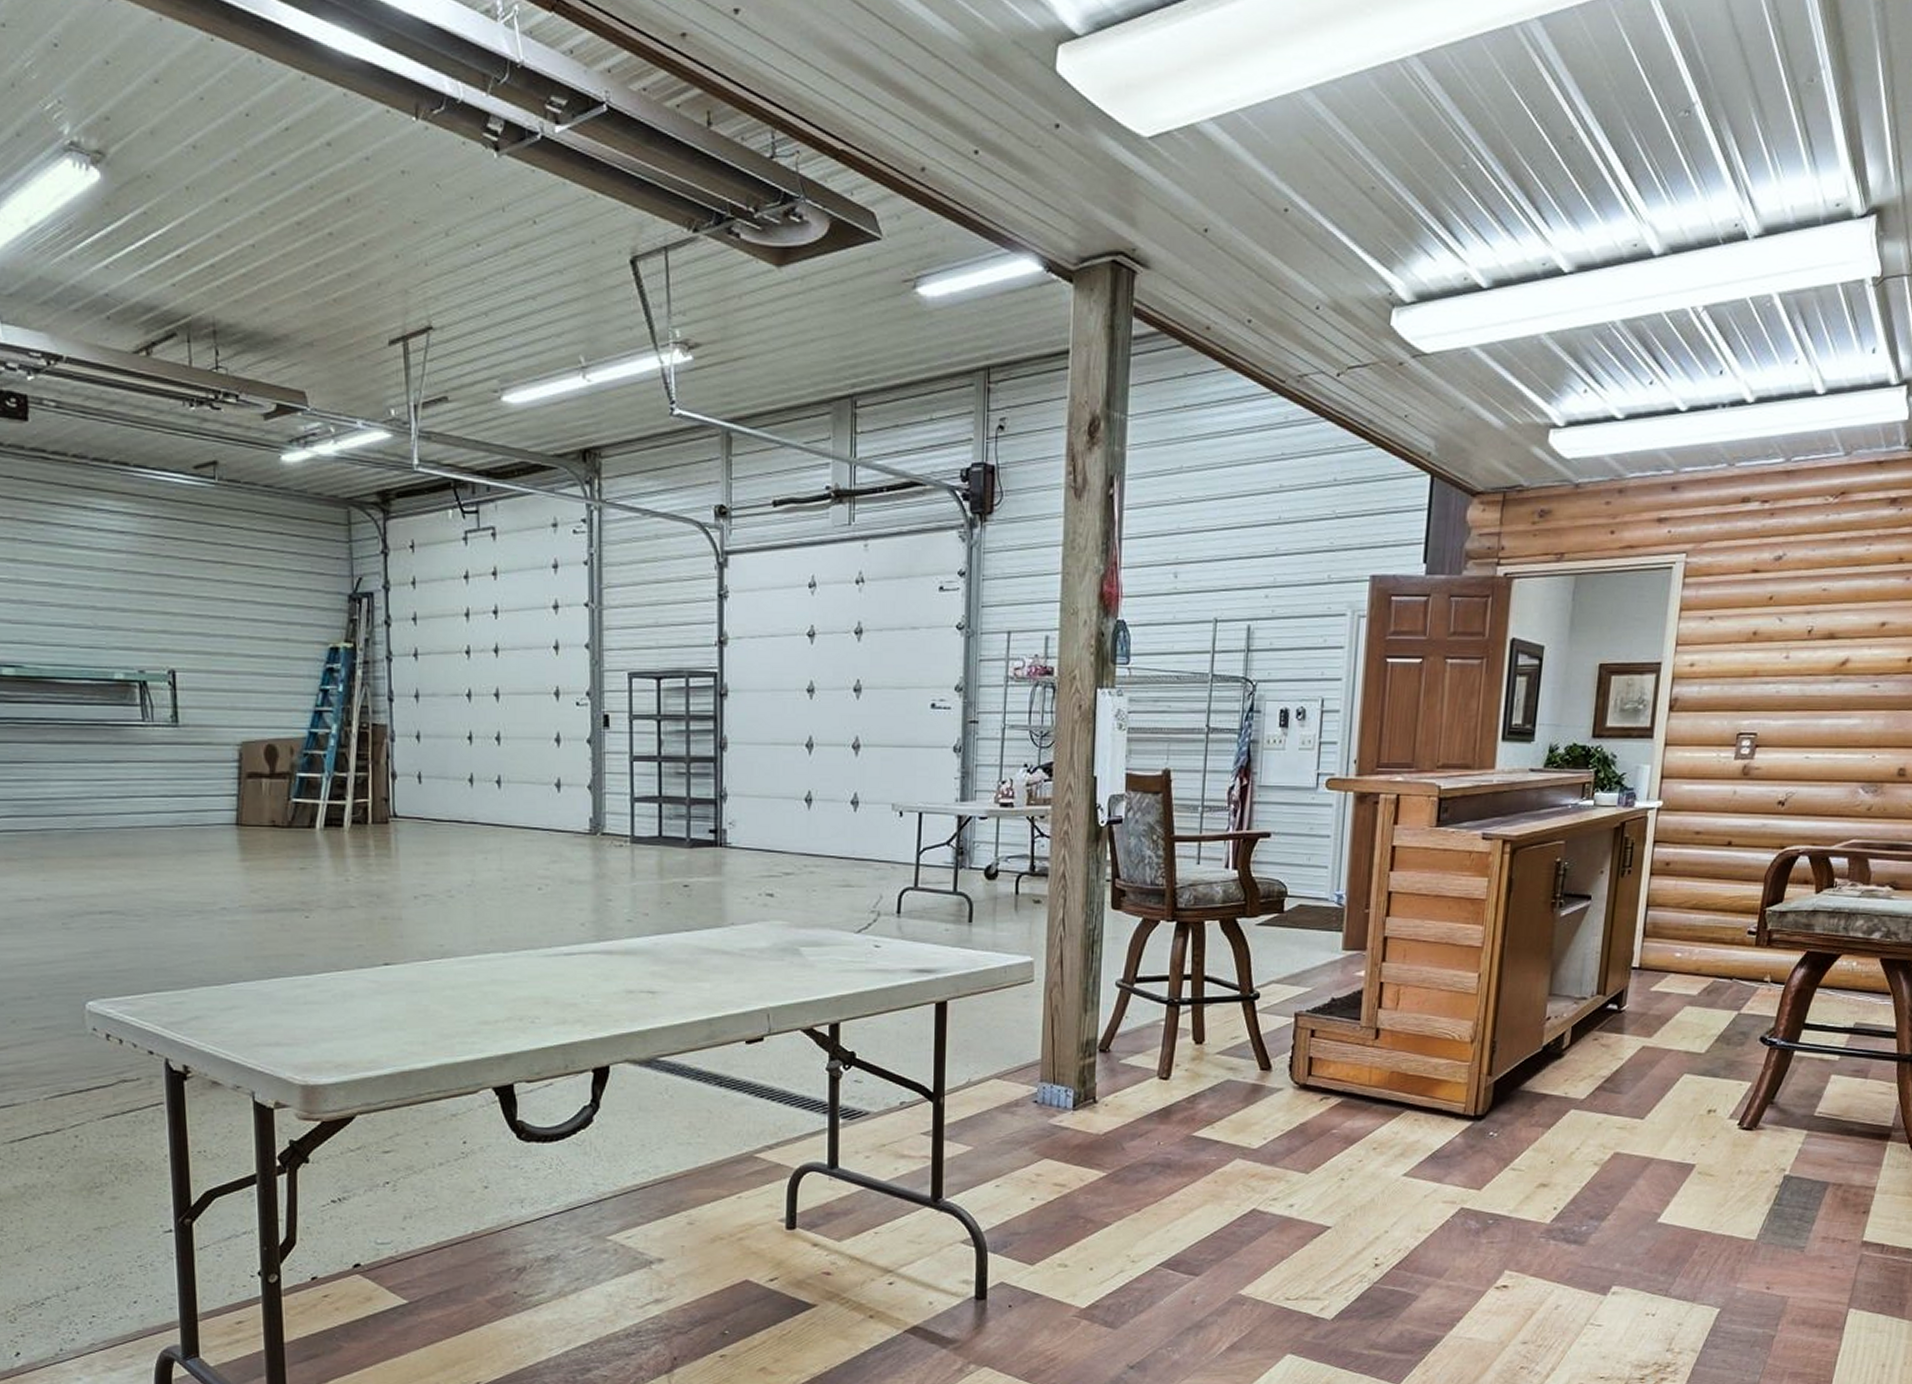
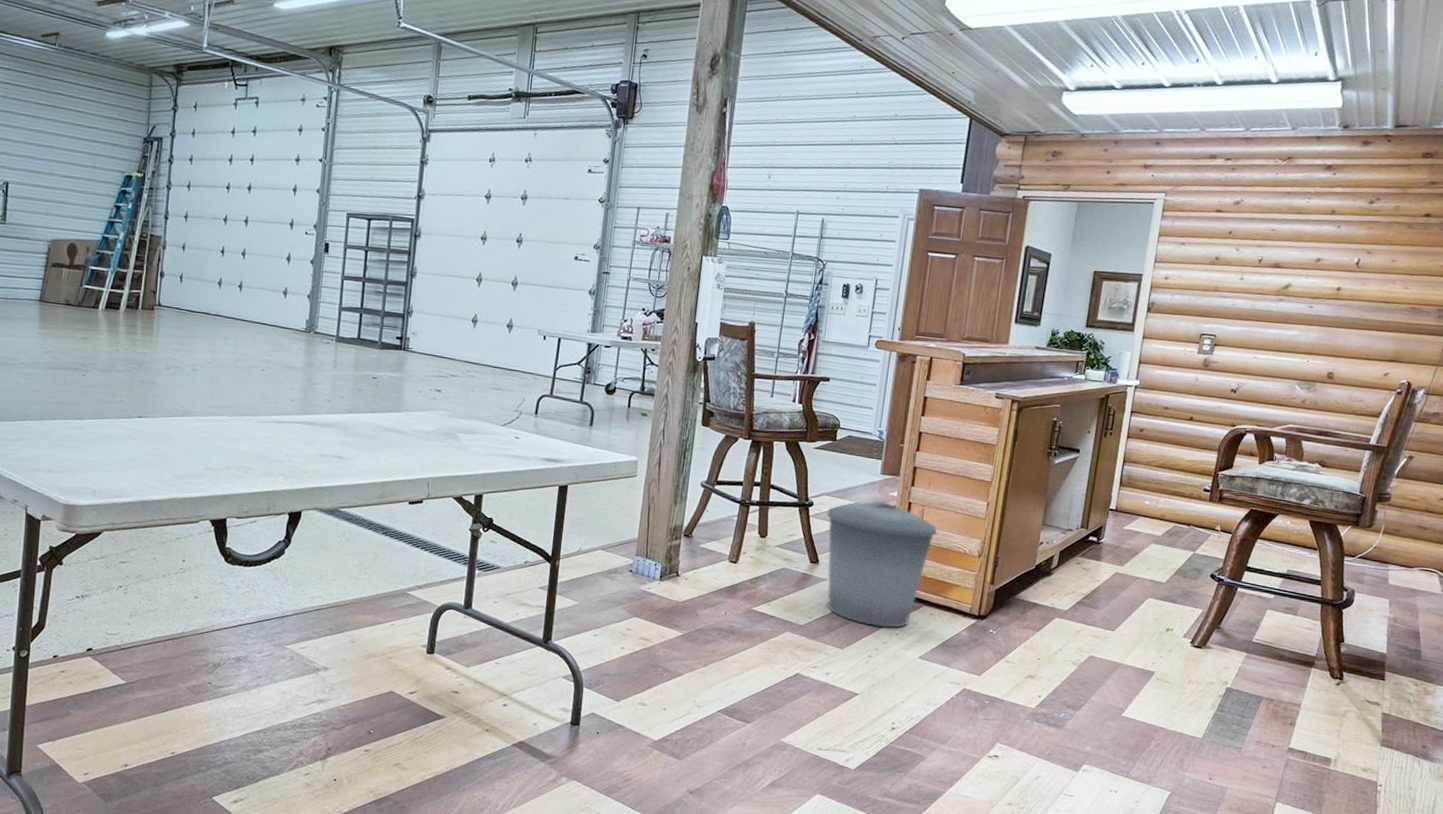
trash can: none [1277,983,1417,1143] -> present [827,500,937,628]

